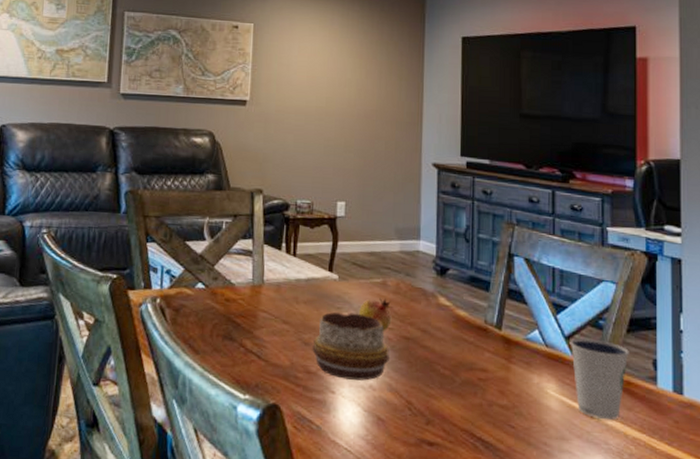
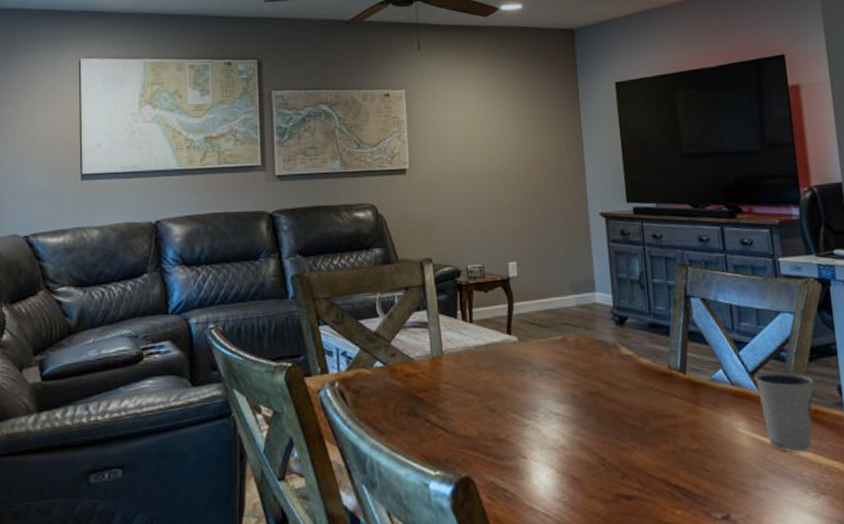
decorative bowl: present [312,312,389,381] -> none [499,373,578,443]
fruit: present [358,298,393,333] -> none [541,355,576,390]

